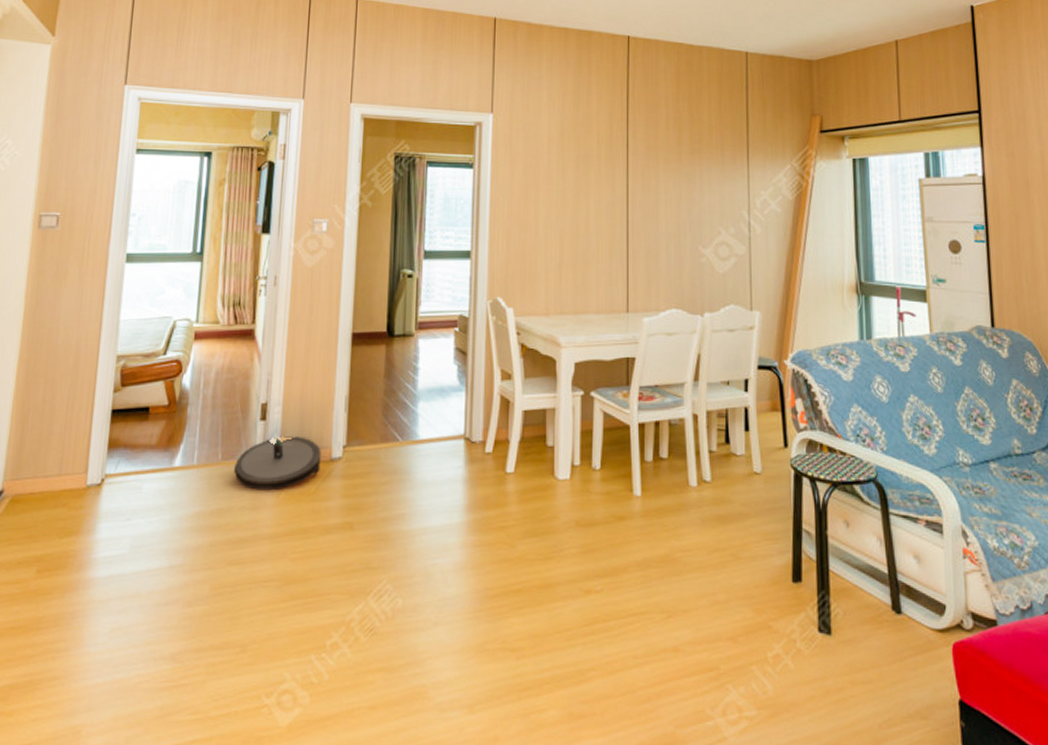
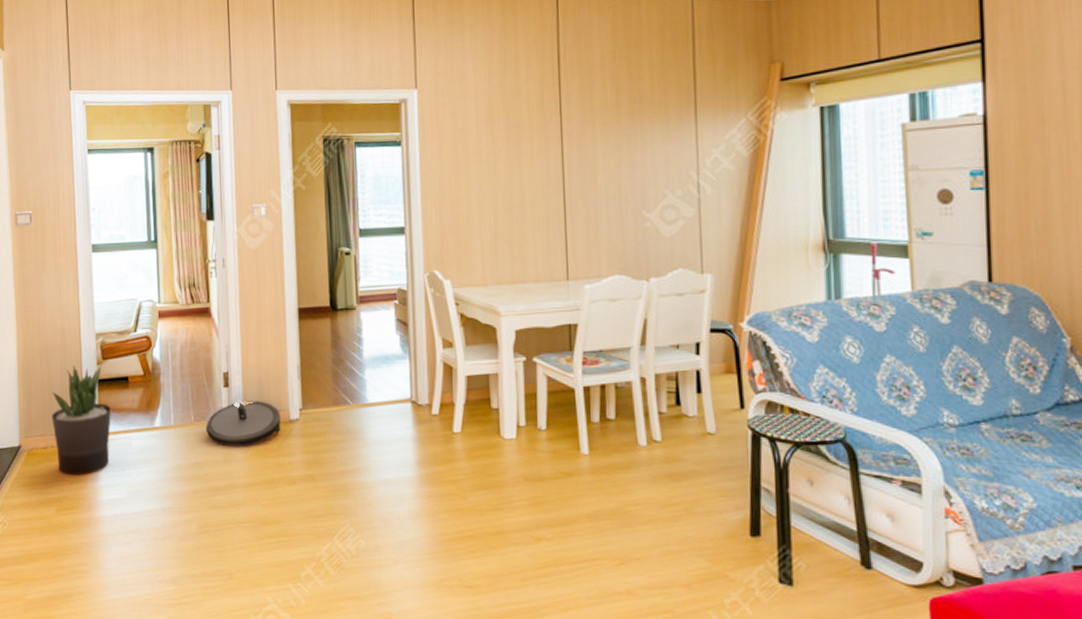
planter: none [46,391,124,527] -> present [52,363,112,475]

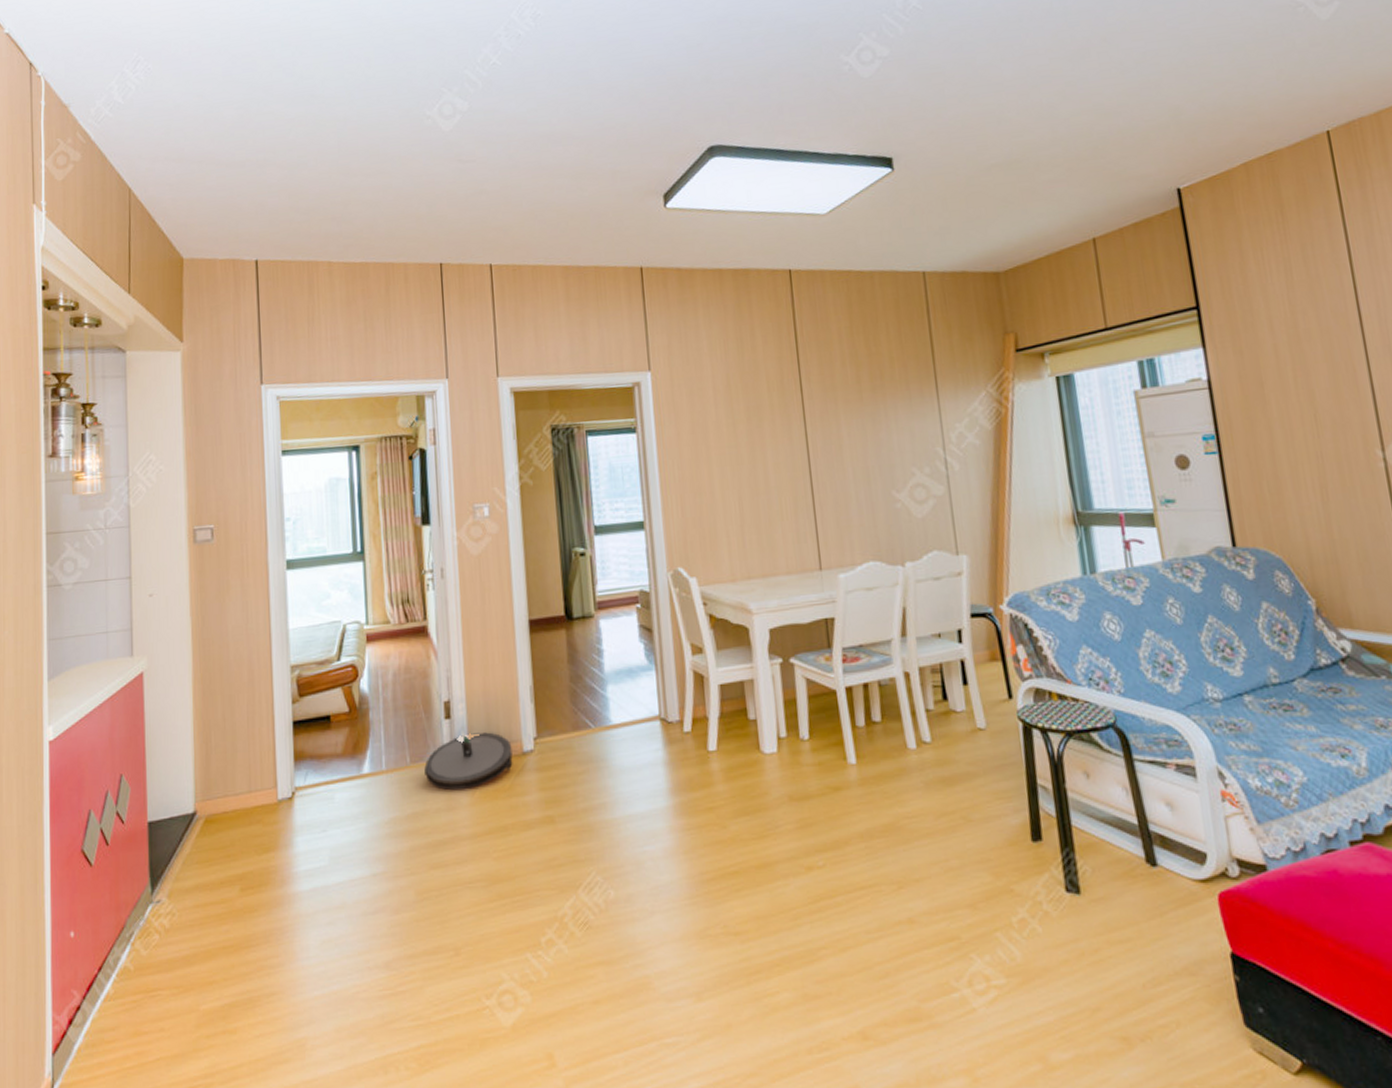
planter: present [52,363,112,475] -> none [235,701,310,843]

